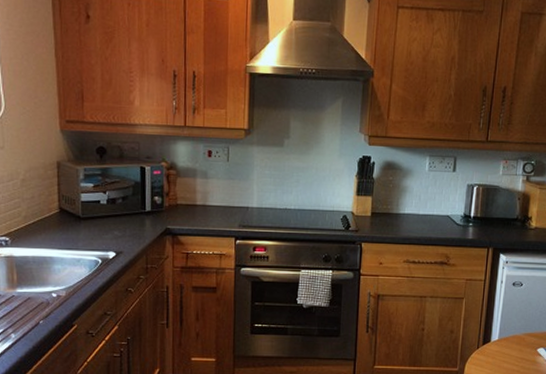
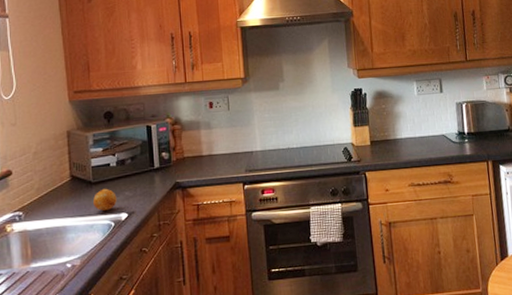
fruit: none [81,225,105,248] -> present [93,188,117,212]

